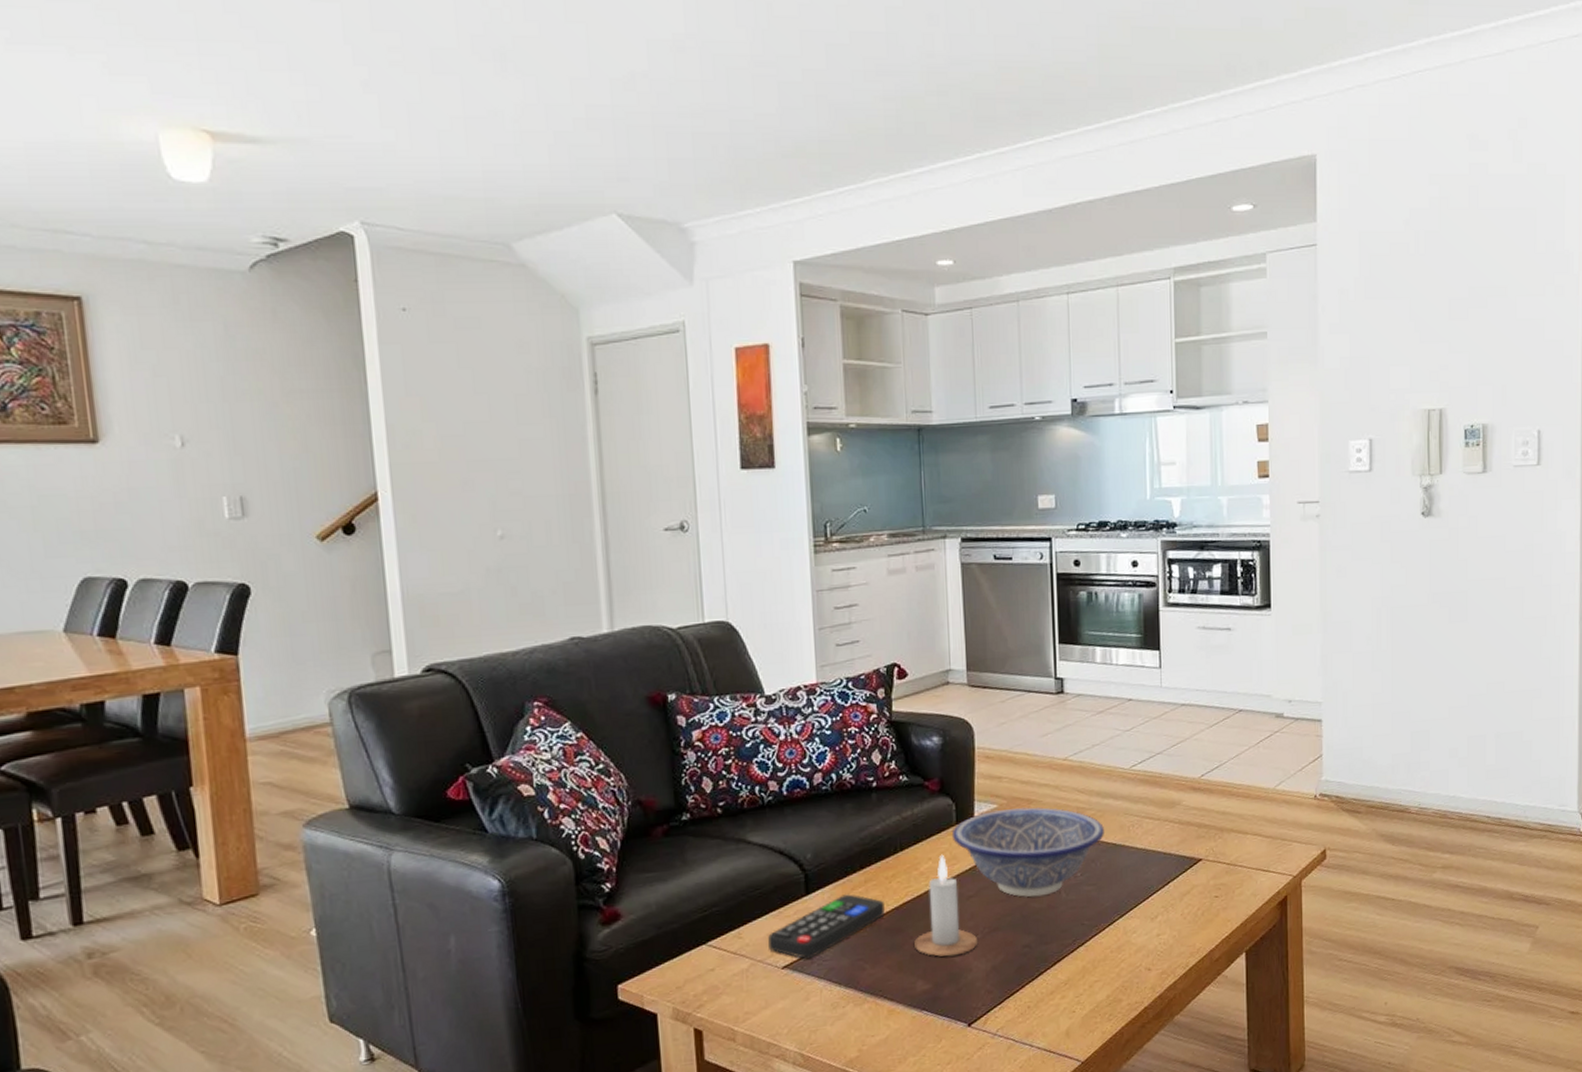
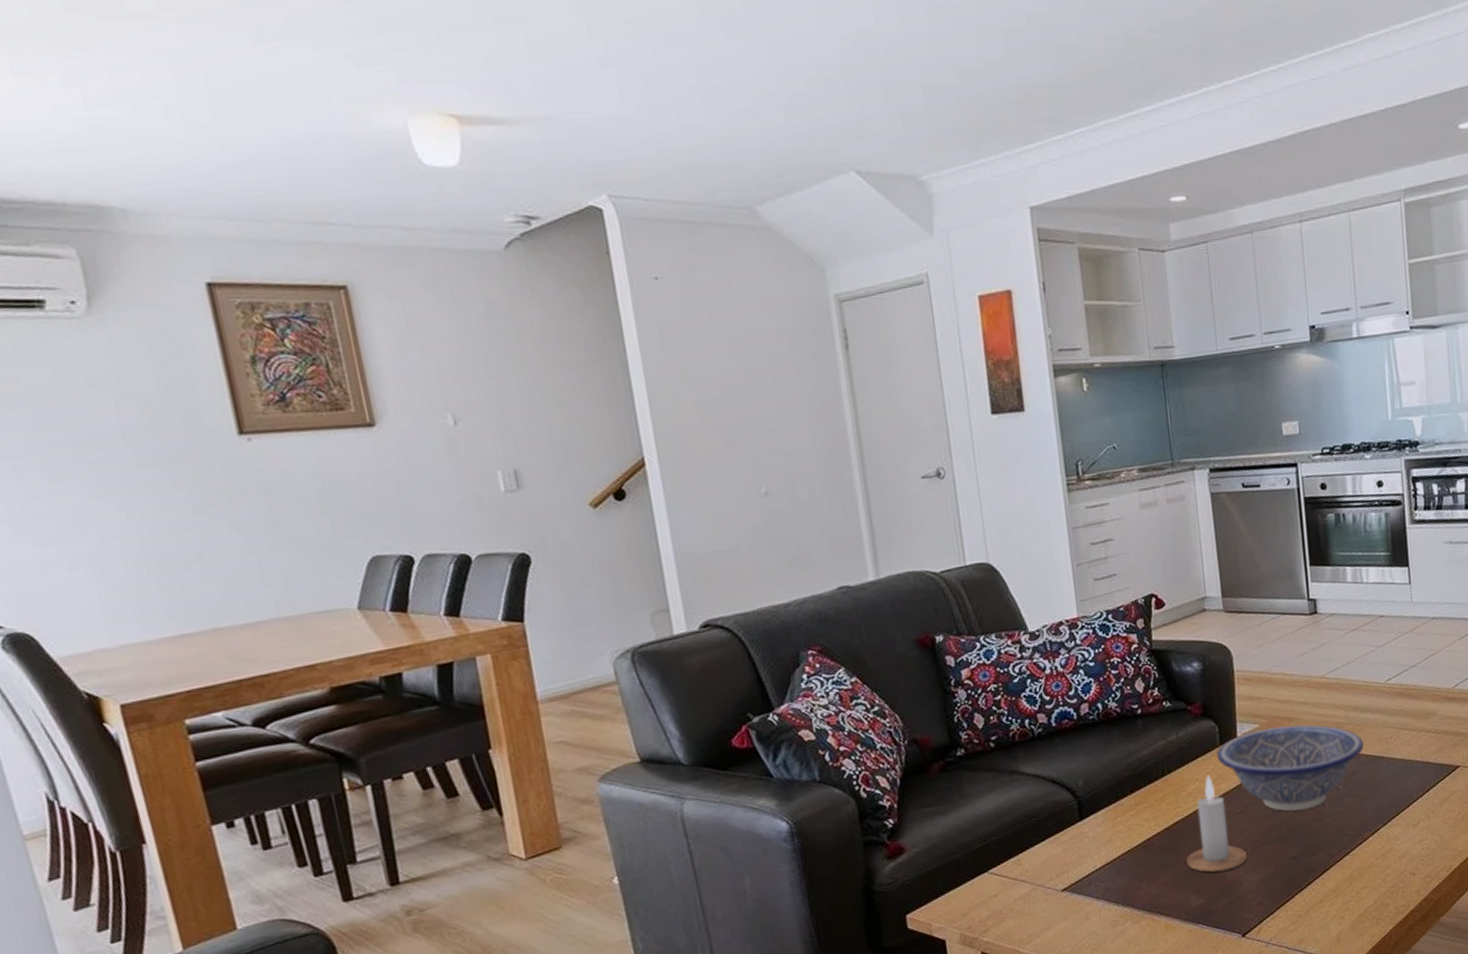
remote control: present [768,894,885,959] -> none [1046,817,1156,882]

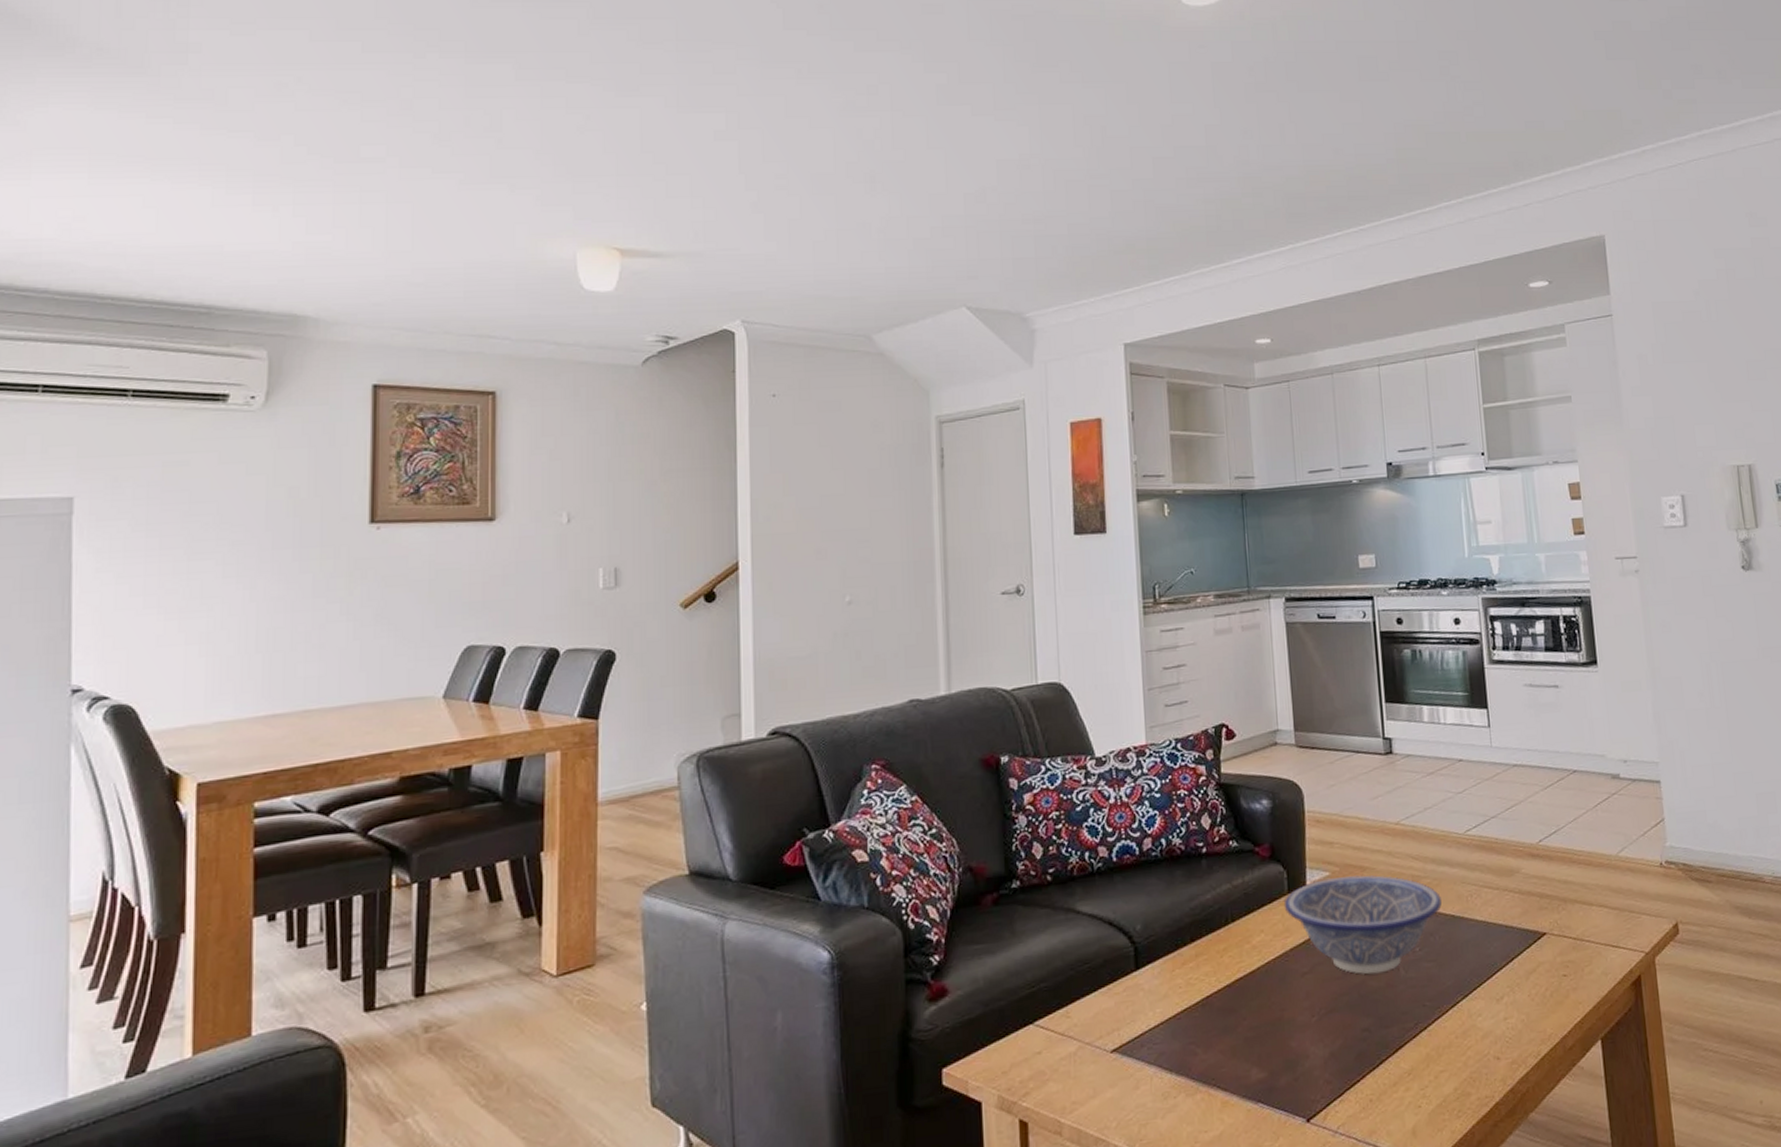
candle: present [1186,775,1248,873] -> none [1248,926,1315,1041]

